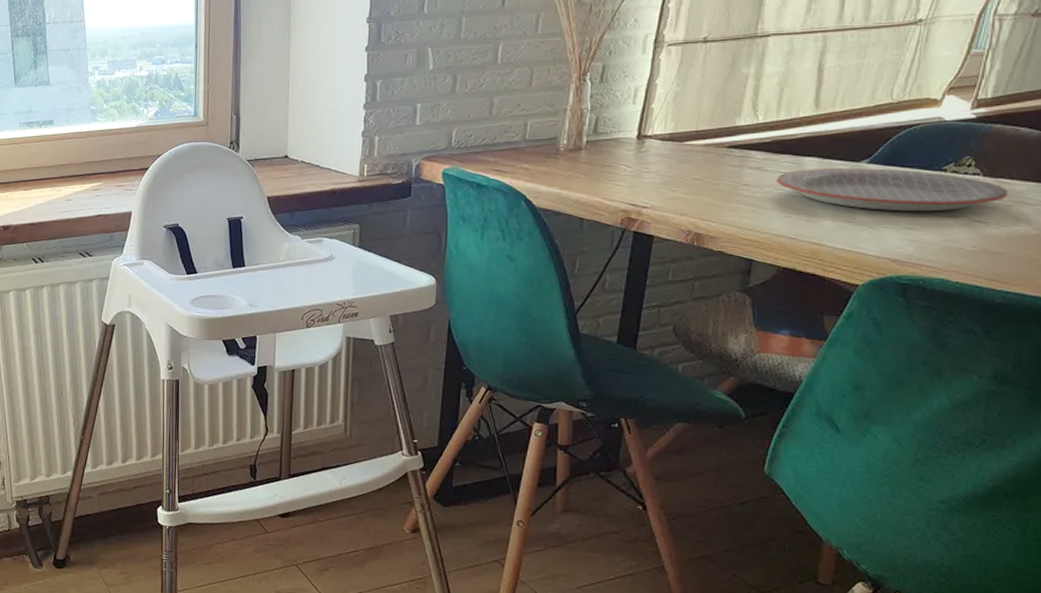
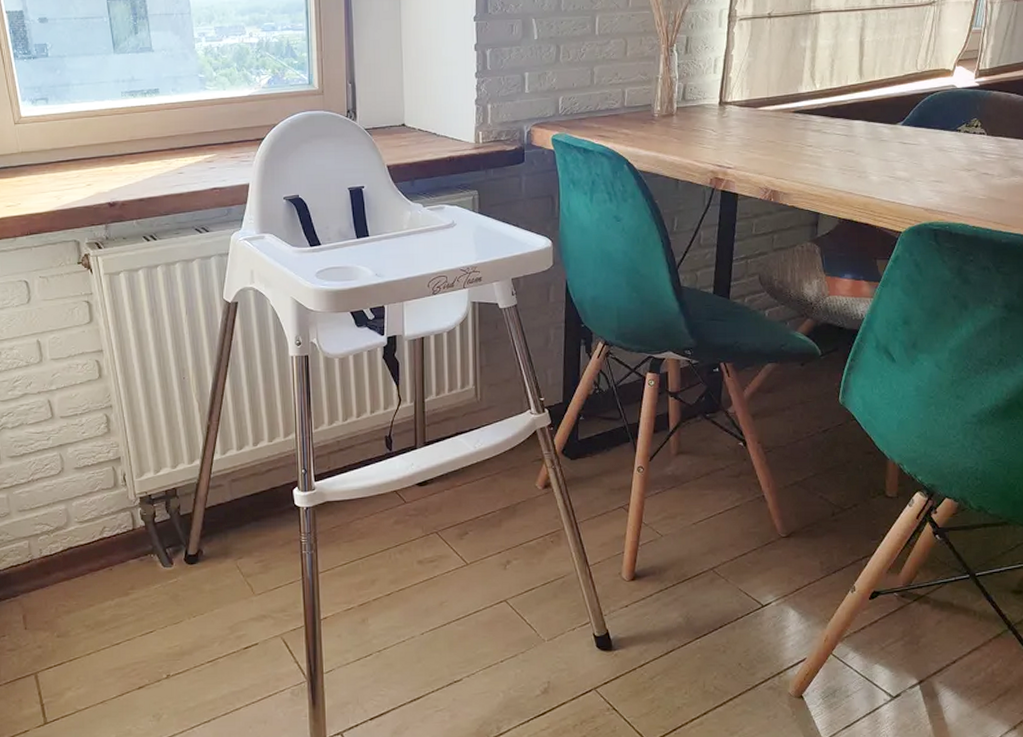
plate: present [776,168,1008,212] -> none [833,129,1006,167]

